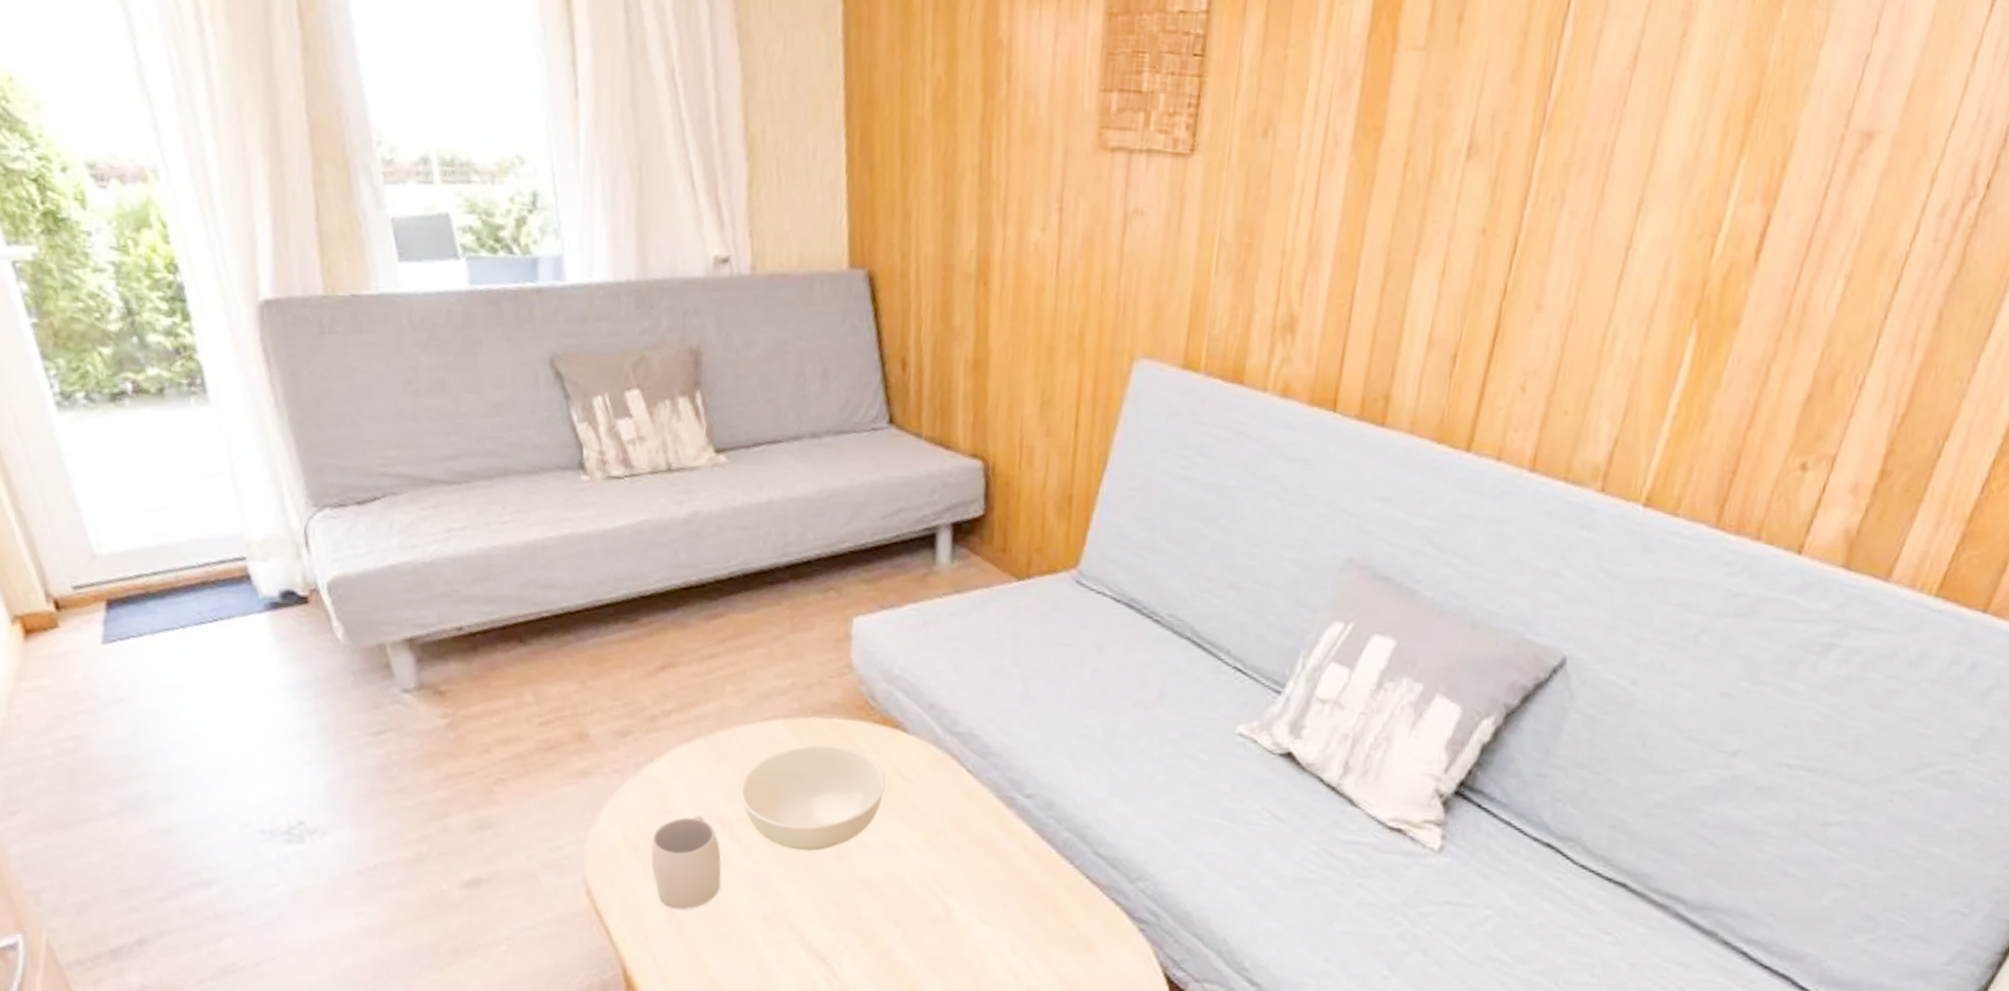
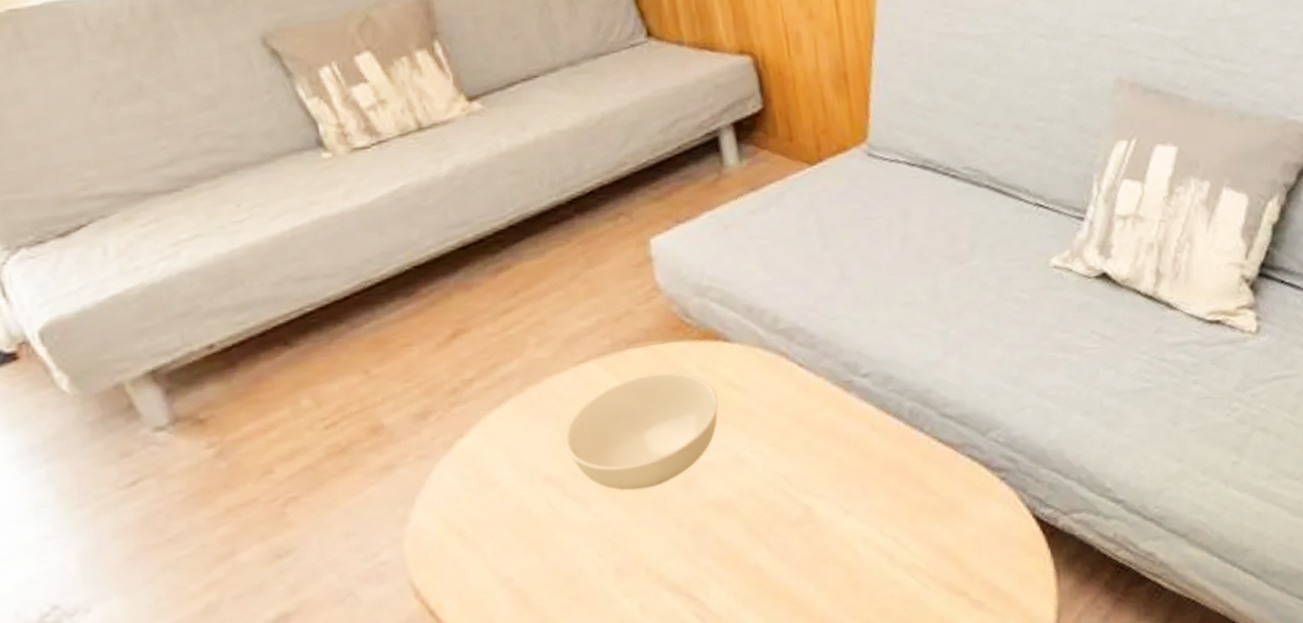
mug: present [651,815,722,910] -> none [478,480,564,586]

